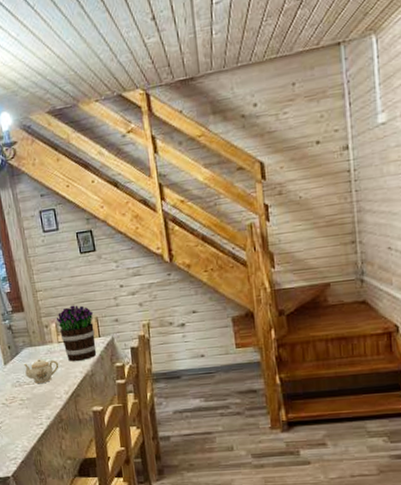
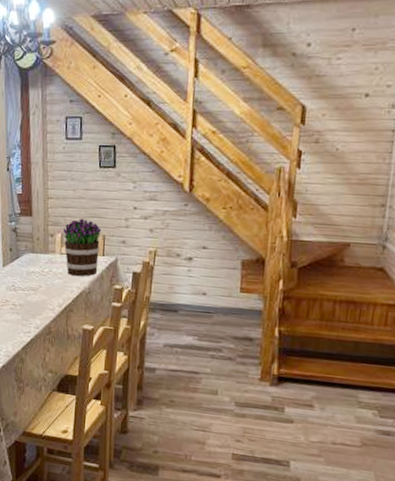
teapot: present [23,359,59,384] -> none [21,267,58,293]

